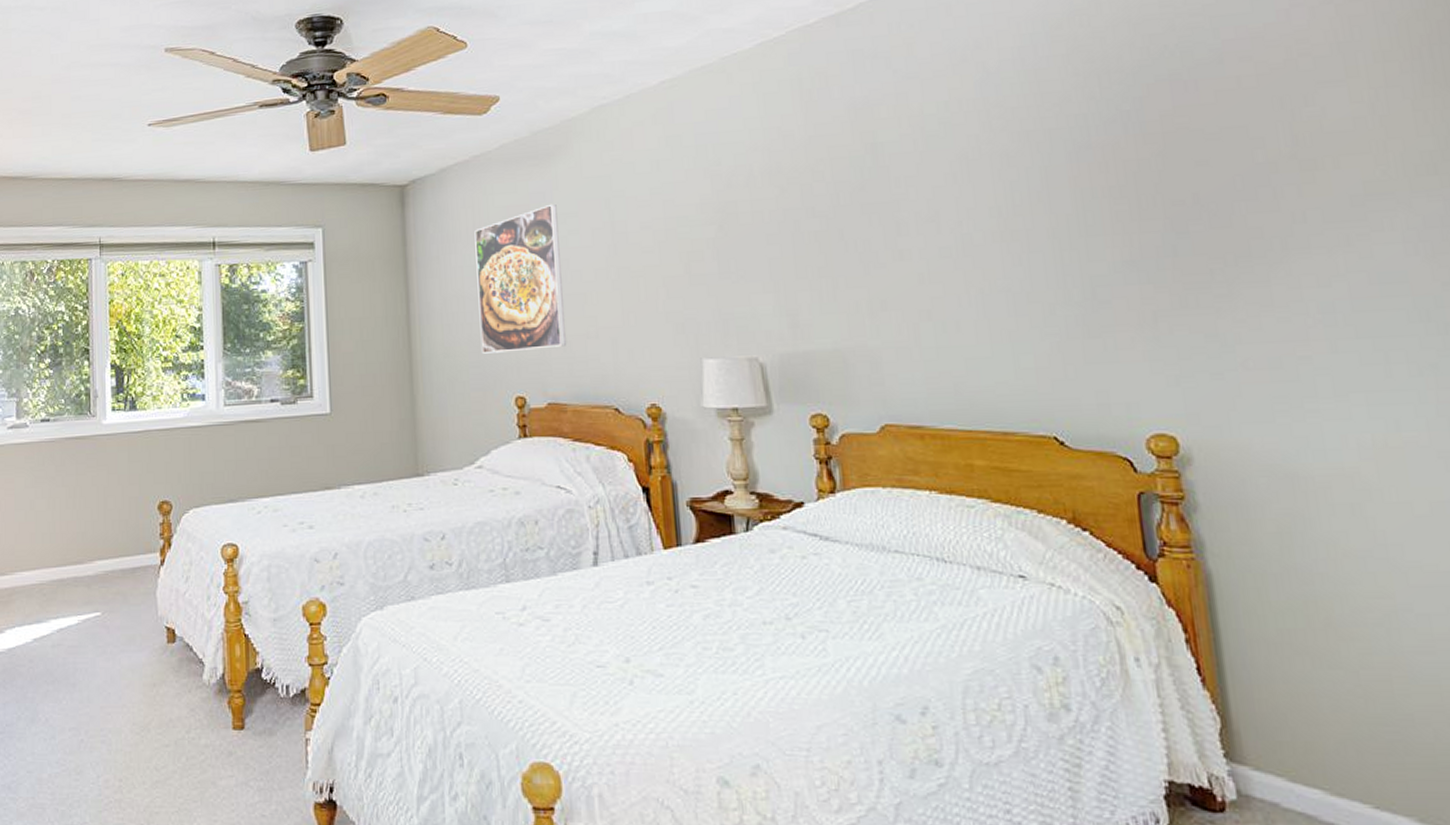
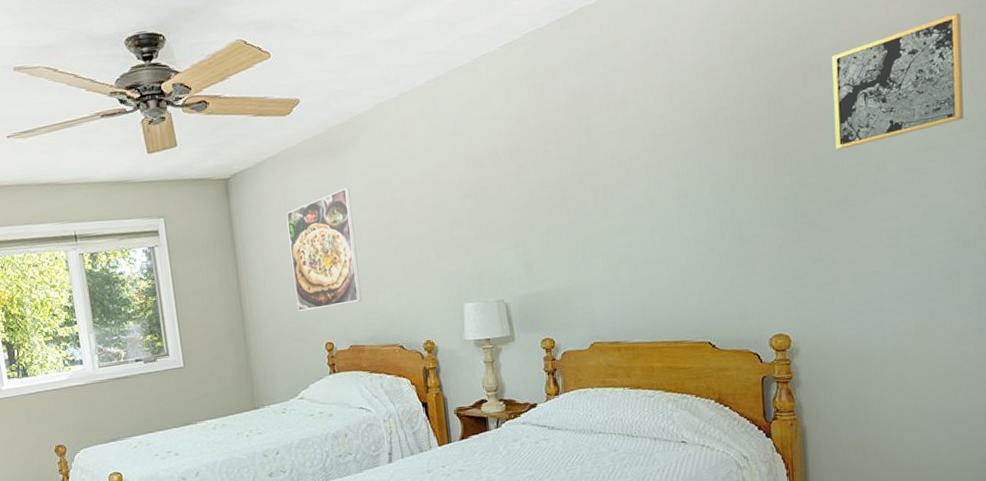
wall art: none [1213,22,1418,190] -> present [832,12,964,150]

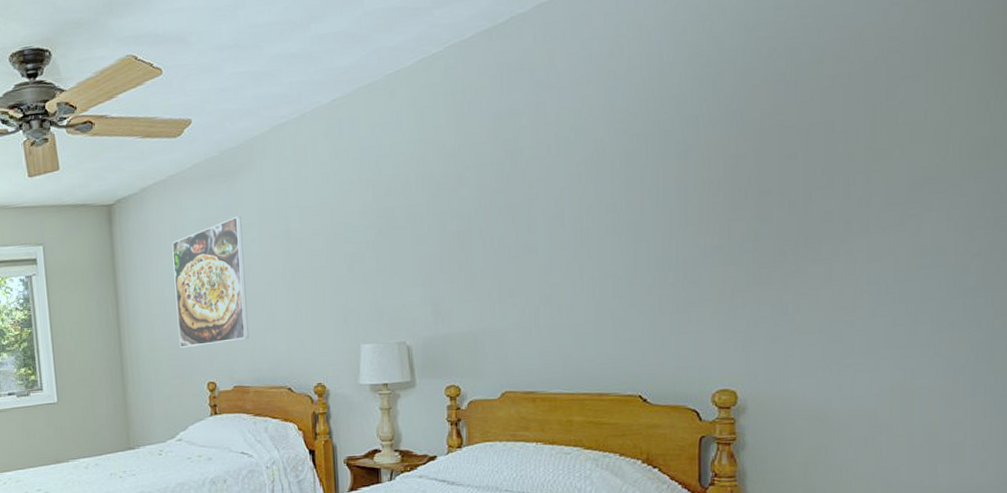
wall art: present [832,12,964,150] -> none [809,17,980,180]

